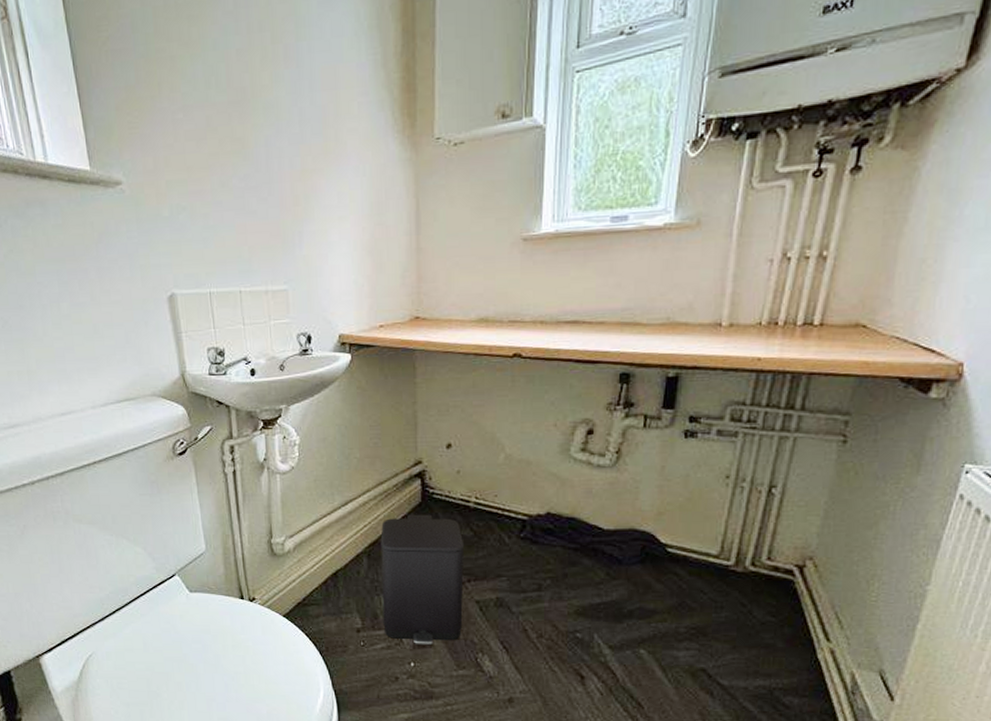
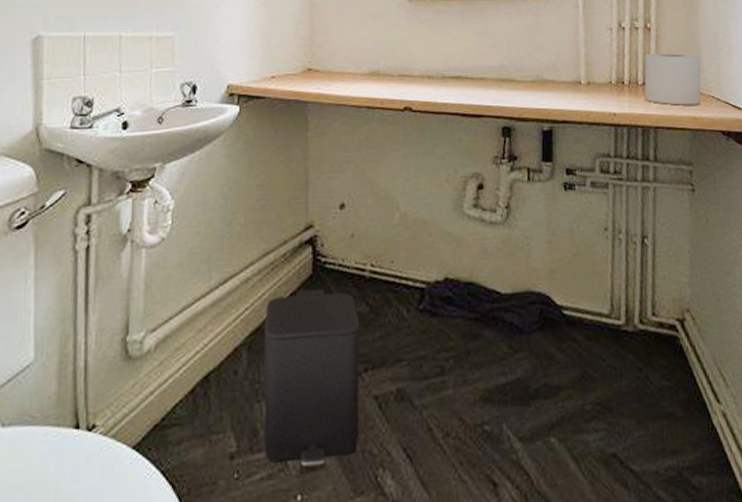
toilet paper roll: none [801,287,892,349] -> present [644,54,702,106]

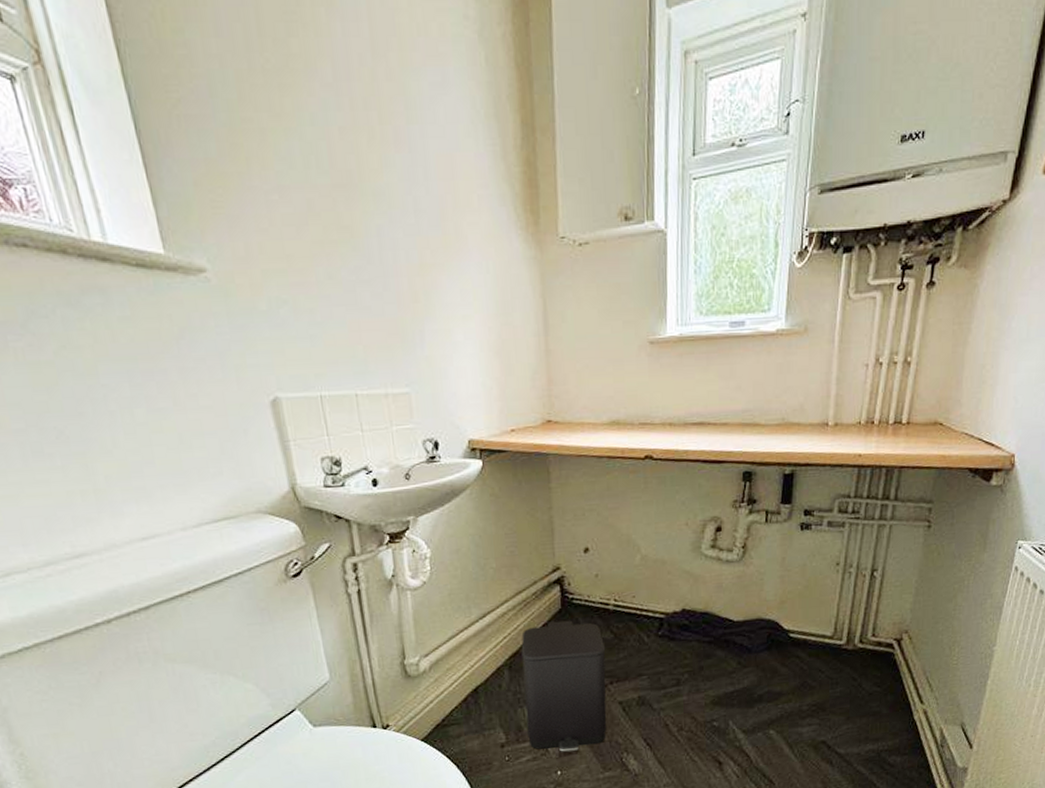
toilet paper roll: present [644,54,702,106] -> none [893,389,961,444]

